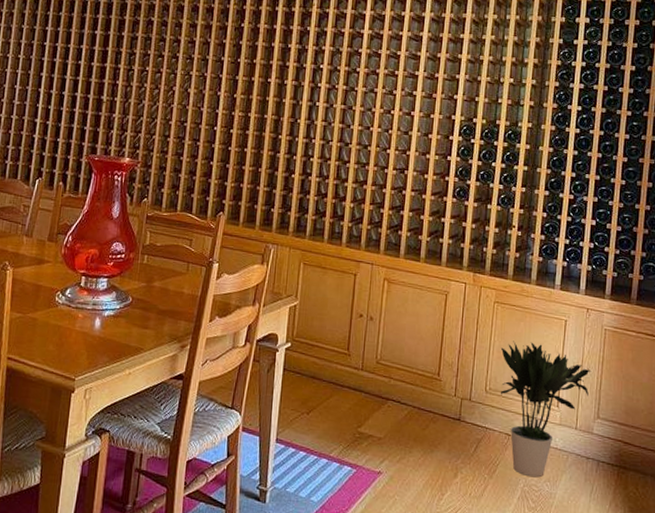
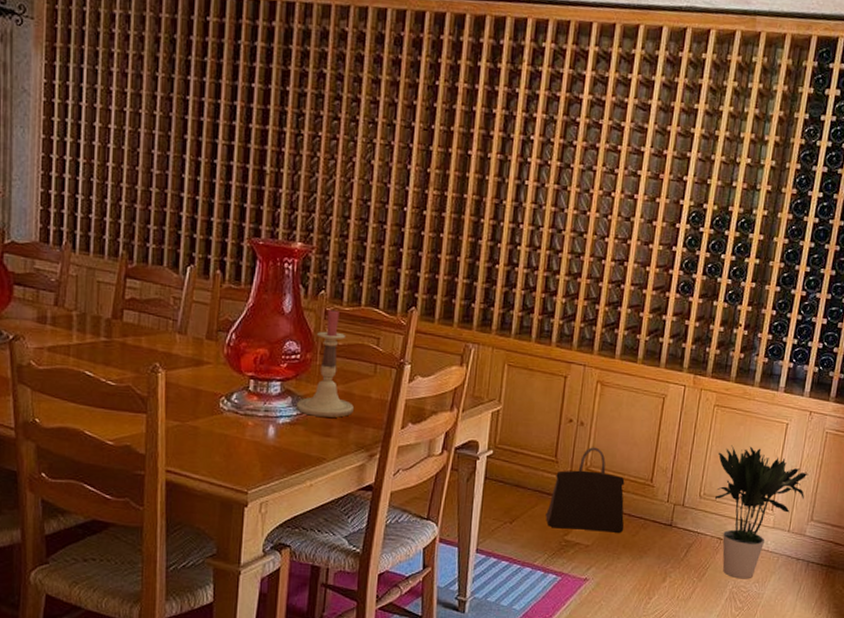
candlestick: none [119,214,169,311] -> present [295,309,354,418]
handbag: none [340,341,415,426] -> present [545,447,625,533]

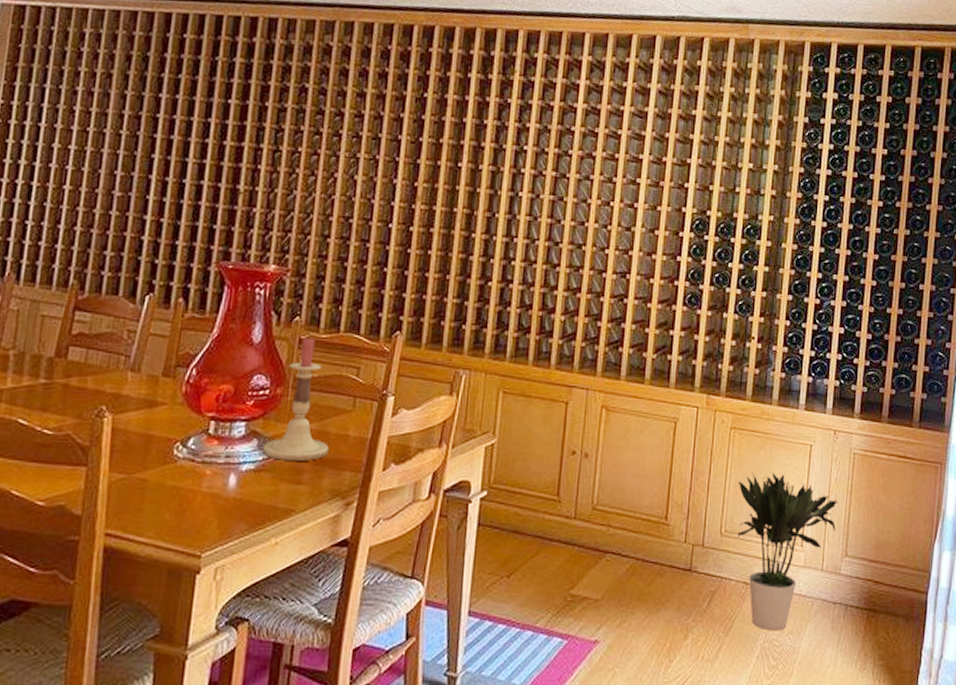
handbag: present [545,447,625,533] -> none [548,482,638,582]

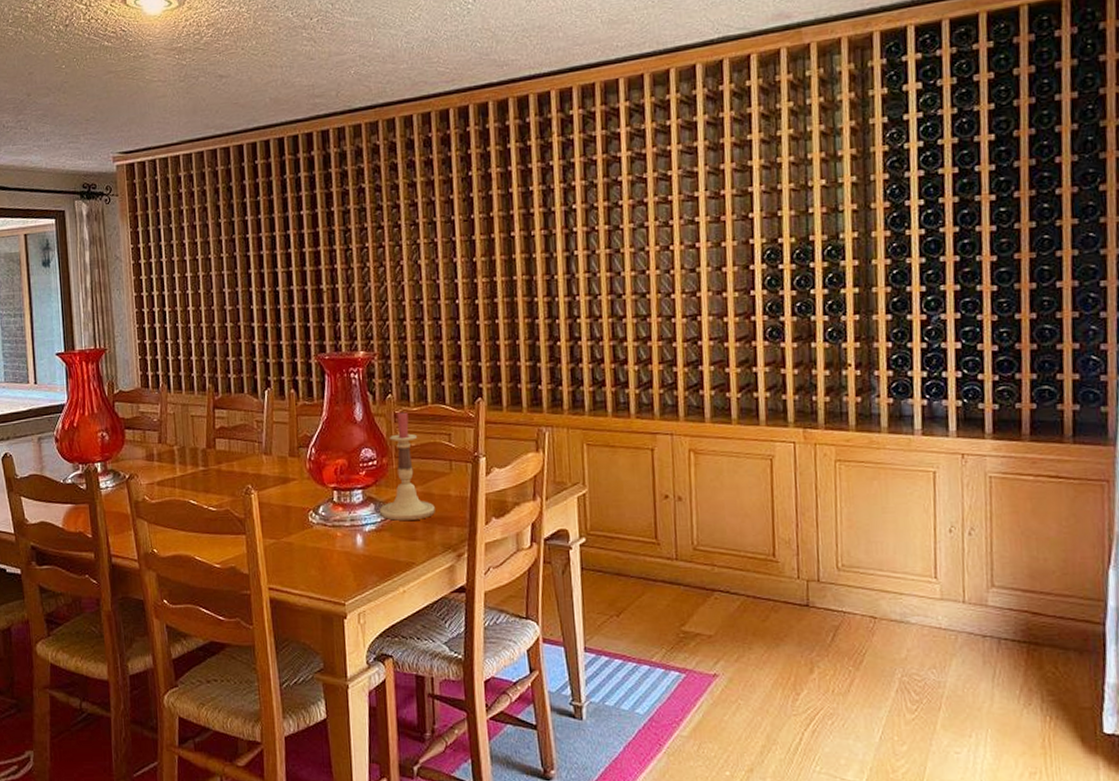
potted plant: present [738,472,839,631] -> none [850,503,977,665]

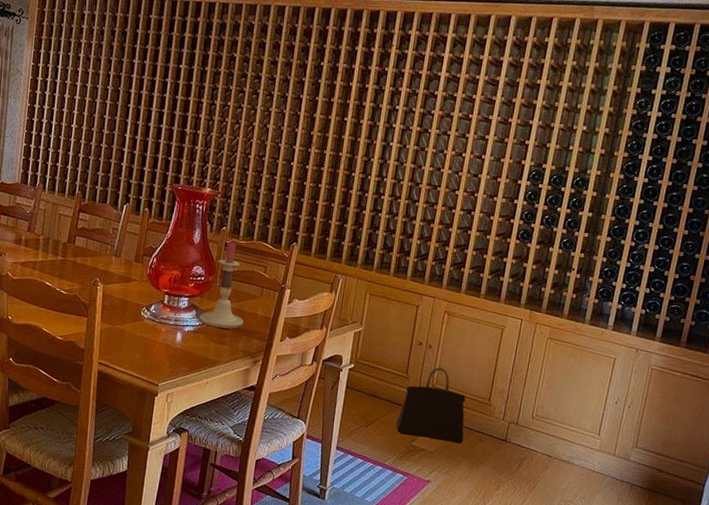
handbag: none [655,523,751,619] -> present [396,367,466,443]

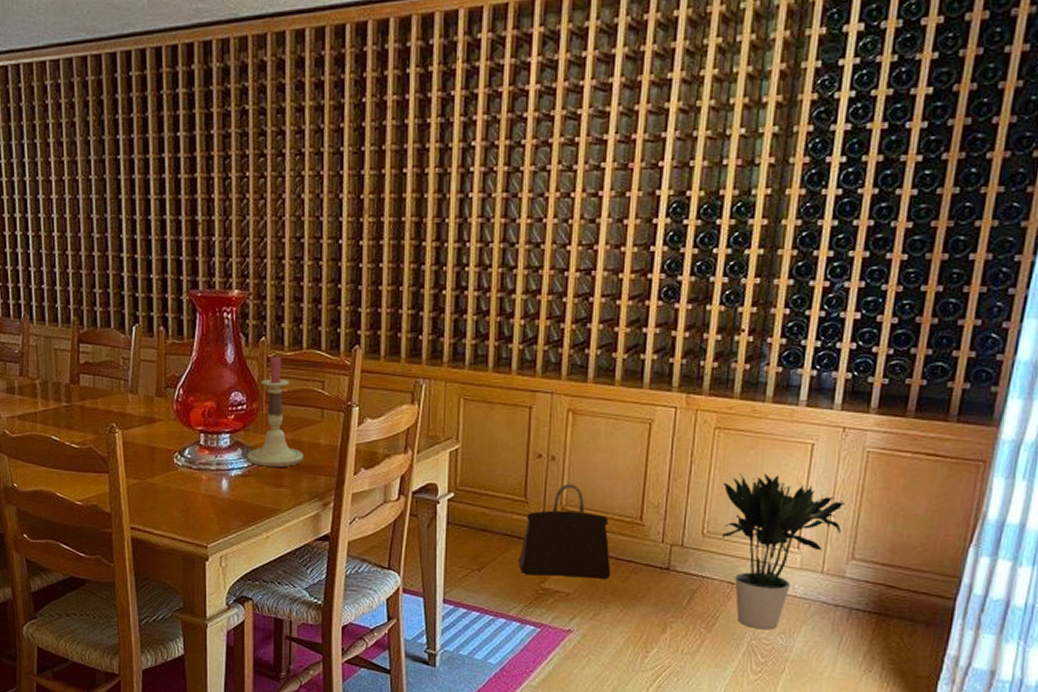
potted plant: none [546,374,635,495] -> present [722,473,846,630]

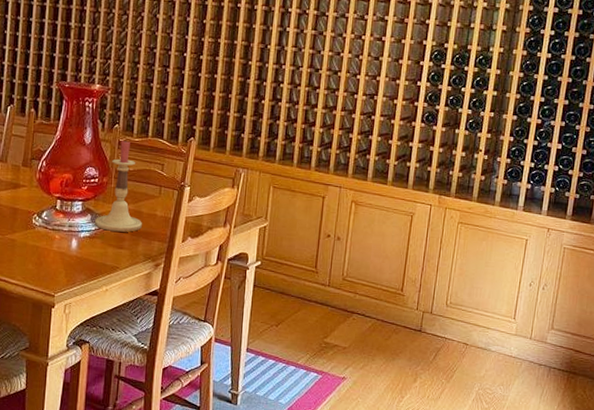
handbag: present [518,484,611,579] -> none [307,259,378,337]
potted plant: present [722,473,846,630] -> none [461,259,549,382]

